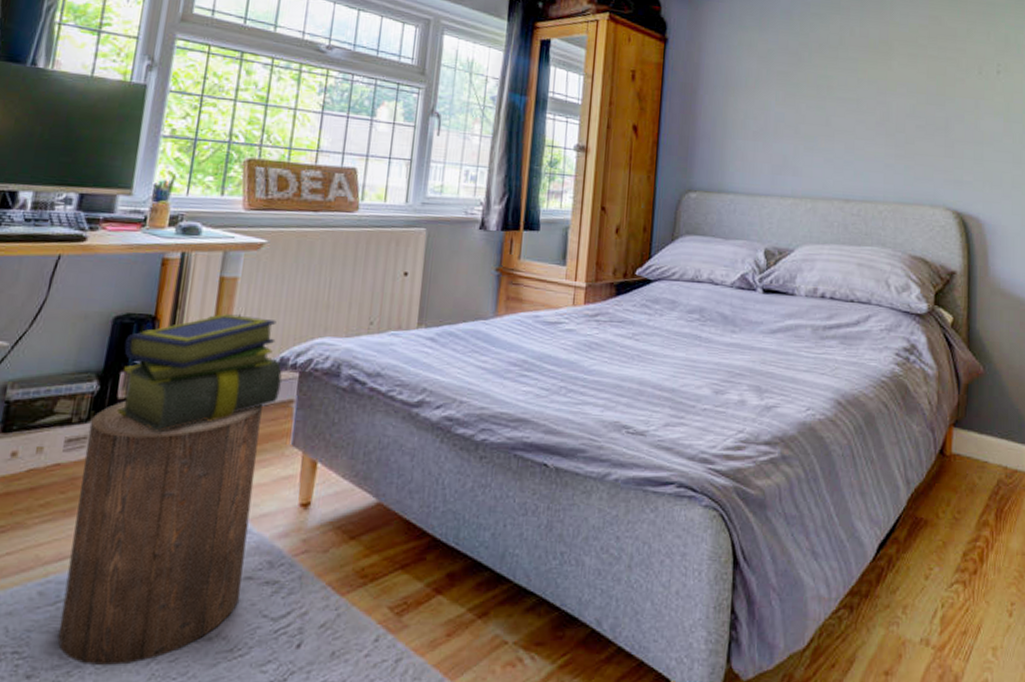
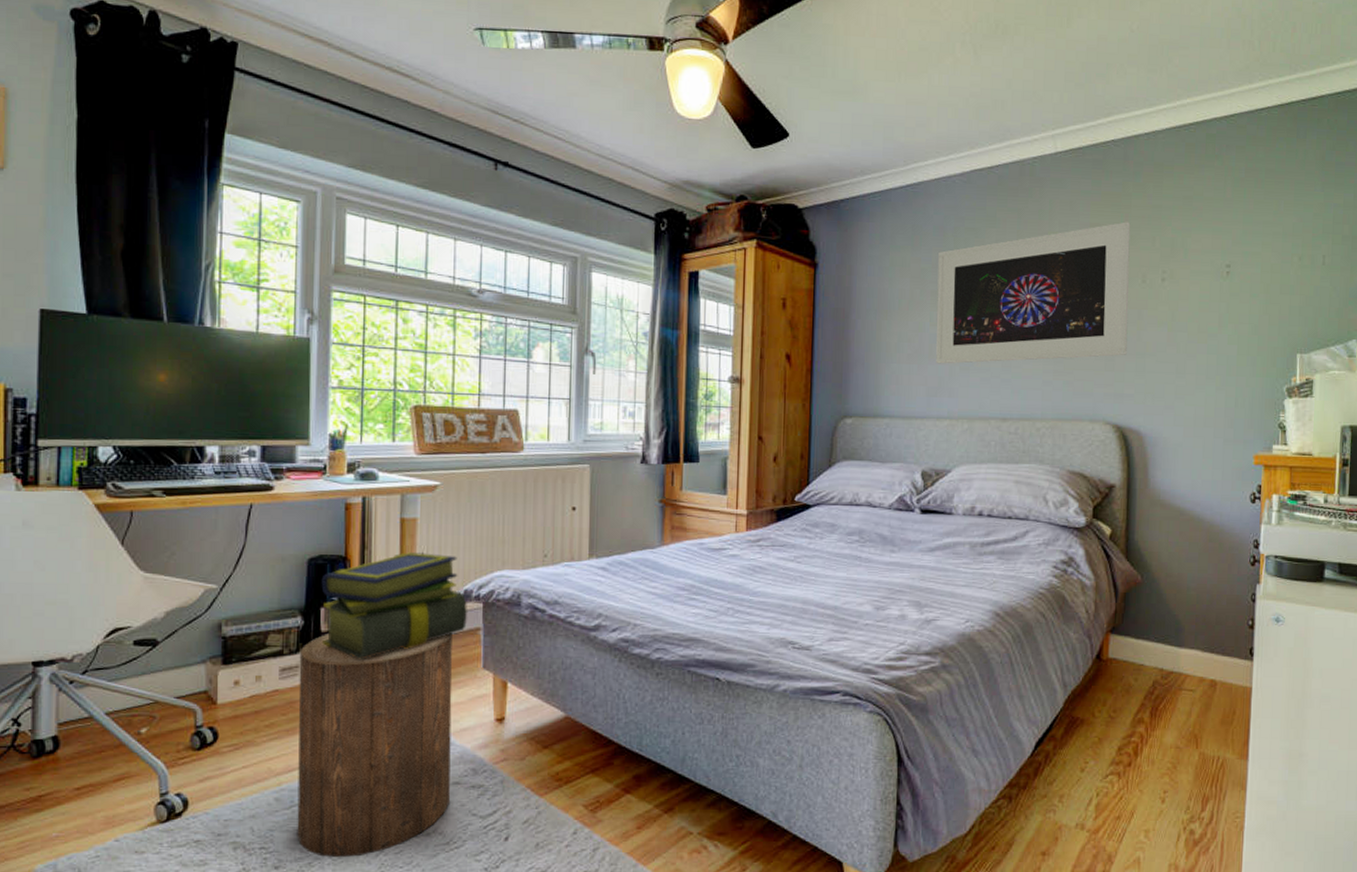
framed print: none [781,16,967,144] -> present [936,221,1131,364]

